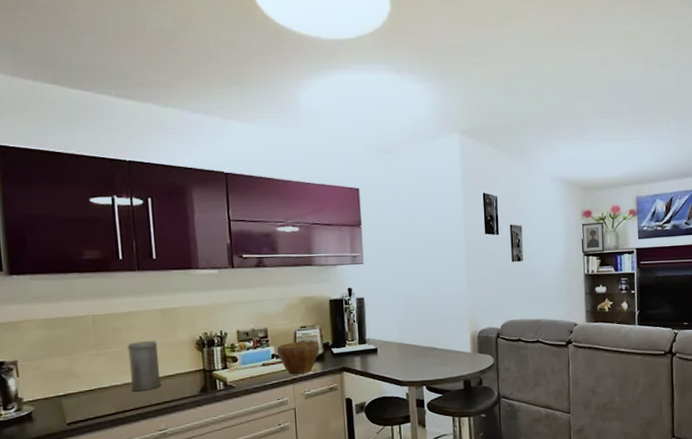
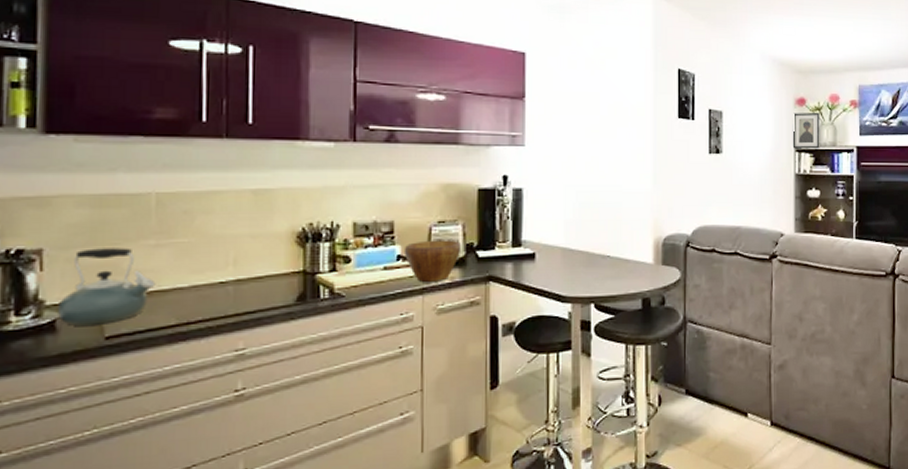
kettle: none [31,357,98,417] -> present [56,248,156,327]
canister: present [127,340,161,393] -> none [200,229,244,299]

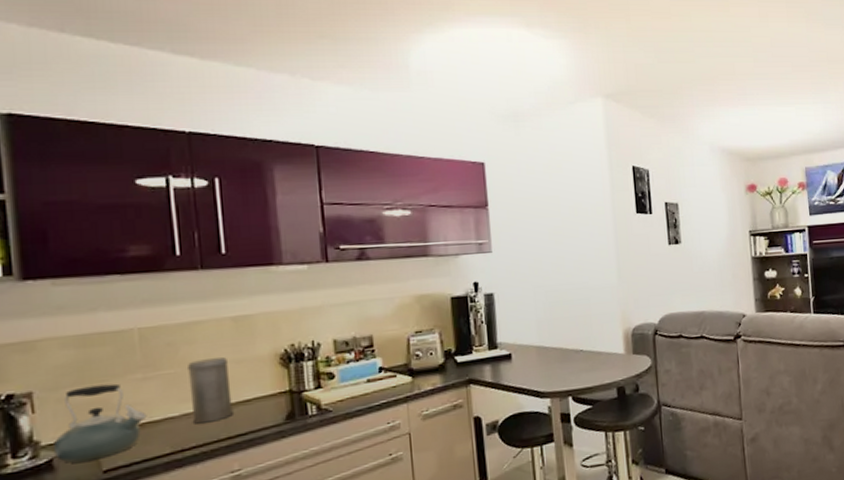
canister: none [200,229,244,299] -> present [186,356,233,425]
bowl: present [403,240,462,282] -> none [384,348,440,391]
picture frame: present [792,112,820,149] -> none [745,196,773,233]

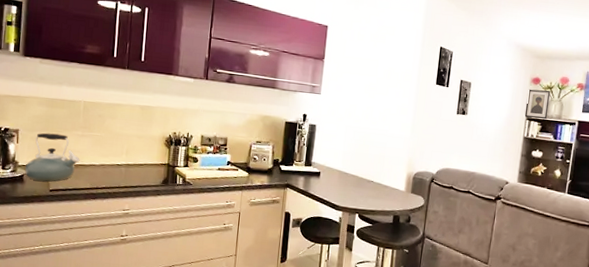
canister: present [186,356,233,425] -> none [106,130,133,175]
picture frame: none [745,196,773,233] -> present [524,89,551,120]

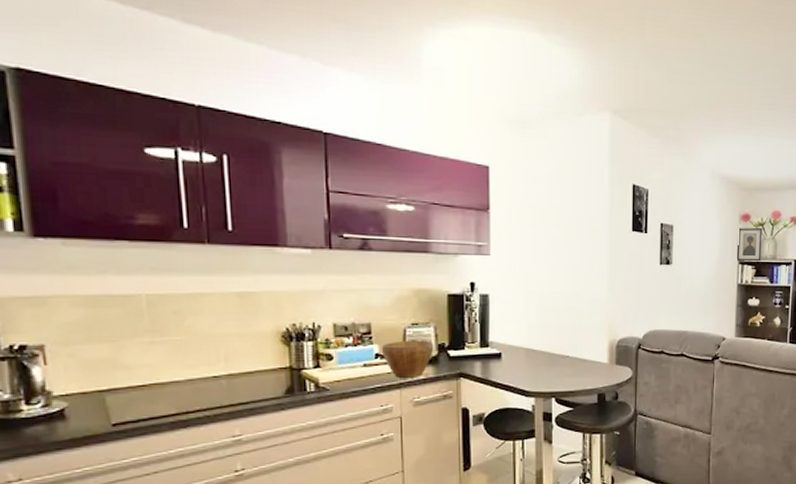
kettle: present [24,132,80,182] -> none [64,344,154,415]
bowl: none [232,153,271,183] -> present [381,340,434,378]

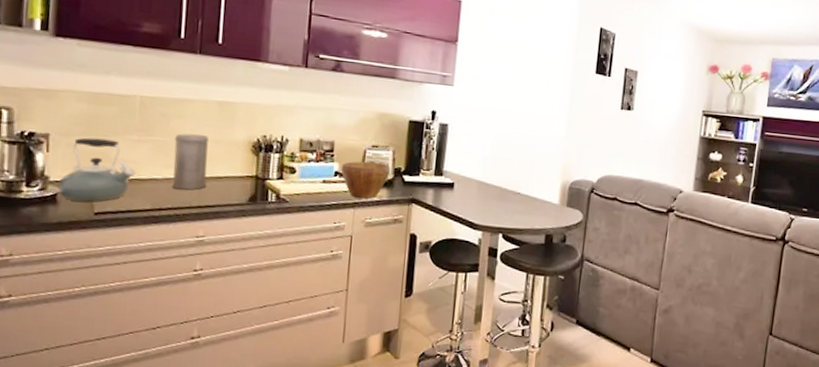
kettle: none [64,344,154,415] -> present [58,137,136,202]
canister: none [192,329,236,391] -> present [173,133,209,191]
picture frame: present [736,227,762,262] -> none [700,79,731,116]

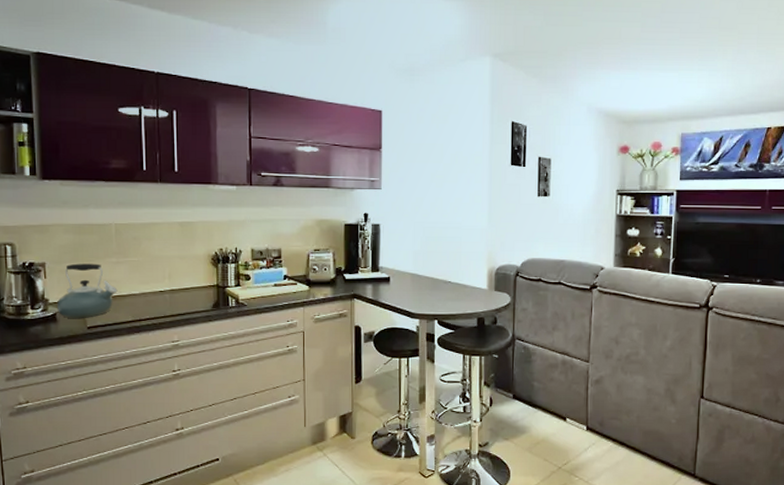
canister: present [173,133,209,191] -> none [146,252,176,303]
bowl: present [340,161,391,198] -> none [289,264,332,297]

